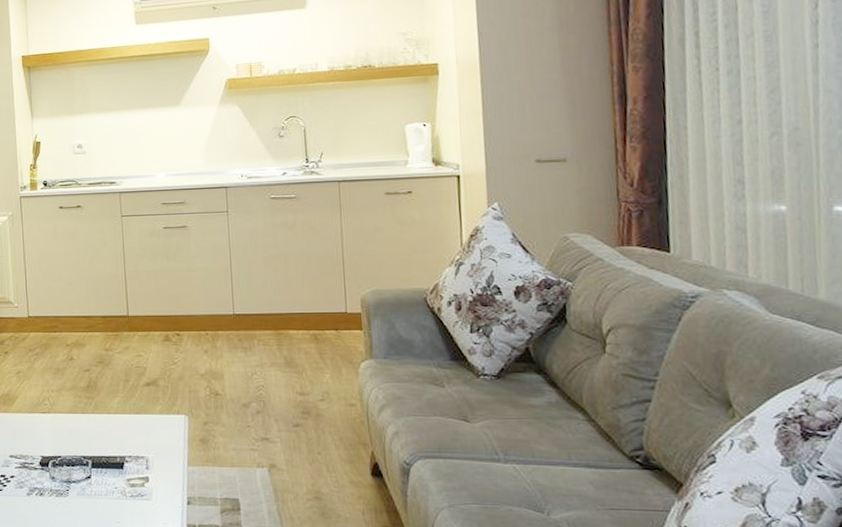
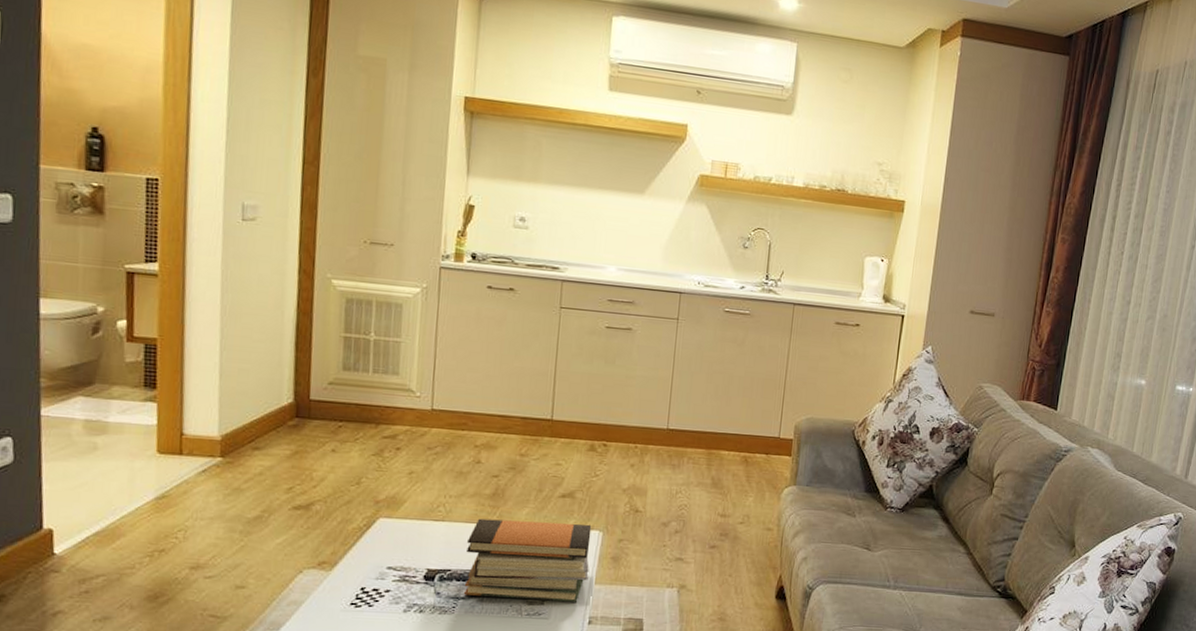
book stack: none [70,409,181,484] -> present [463,518,592,602]

